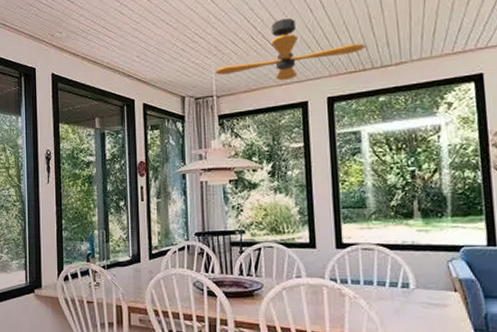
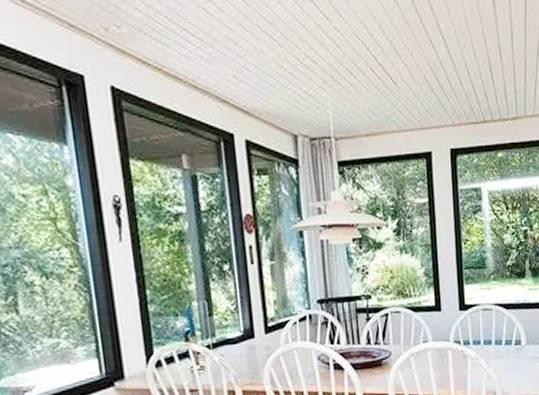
ceiling fan: present [215,18,366,81] -> none [331,52,486,126]

